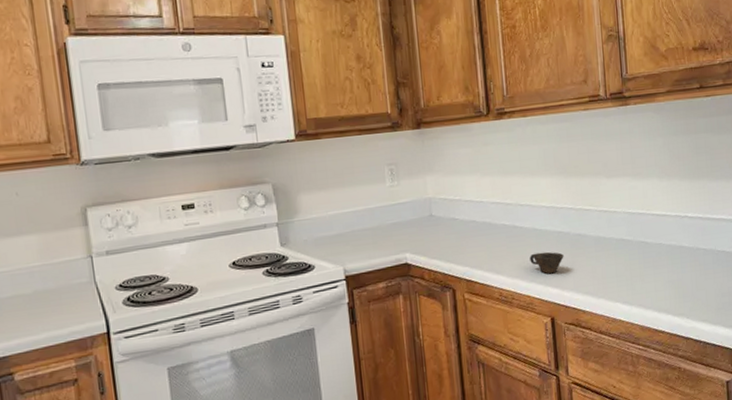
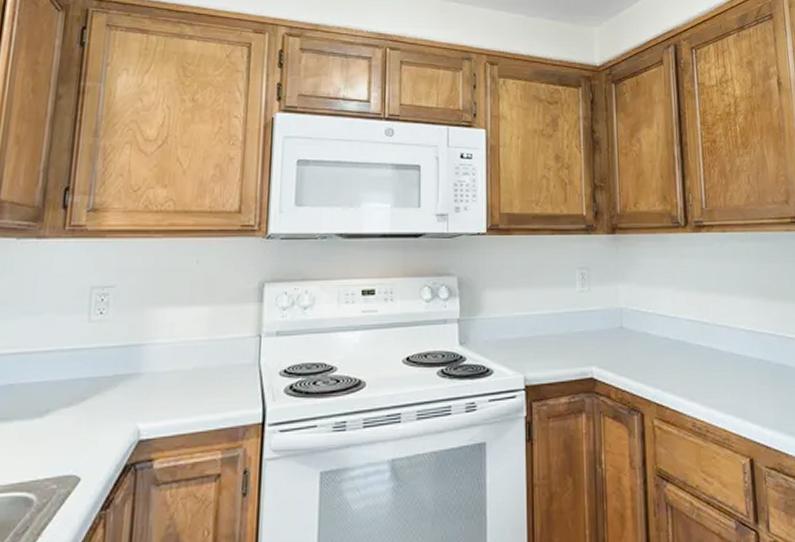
cup: present [530,251,564,274] -> none [727,380,765,407]

